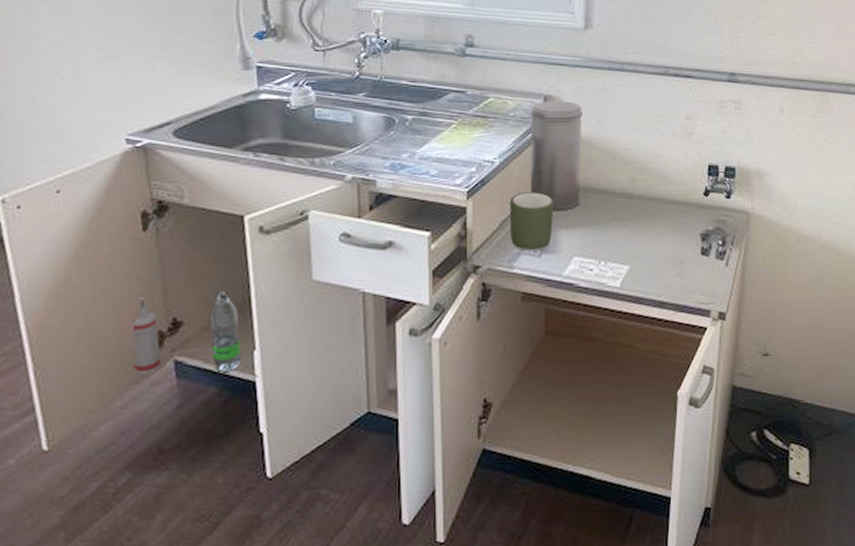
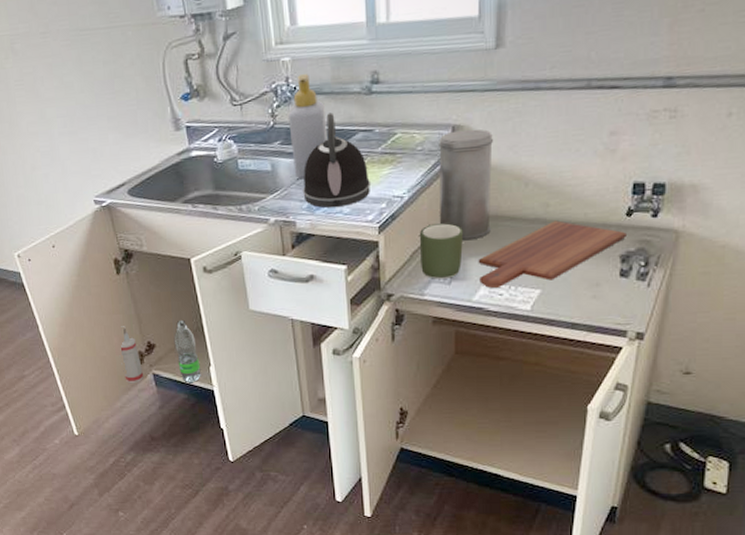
soap bottle: none [376,28,417,134] -> present [288,74,327,178]
kettle: none [387,70,461,167] -> present [303,112,371,208]
cutting board: none [568,196,705,263] -> present [478,220,626,289]

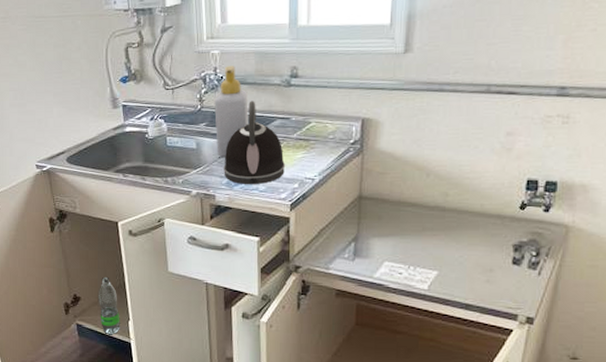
spray bottle: present [119,326,144,384] -> none [47,279,68,332]
mug: present [420,223,464,279] -> none [327,205,369,255]
canister: present [439,128,493,241] -> none [347,122,399,222]
cutting board: present [478,220,626,289] -> none [380,209,520,268]

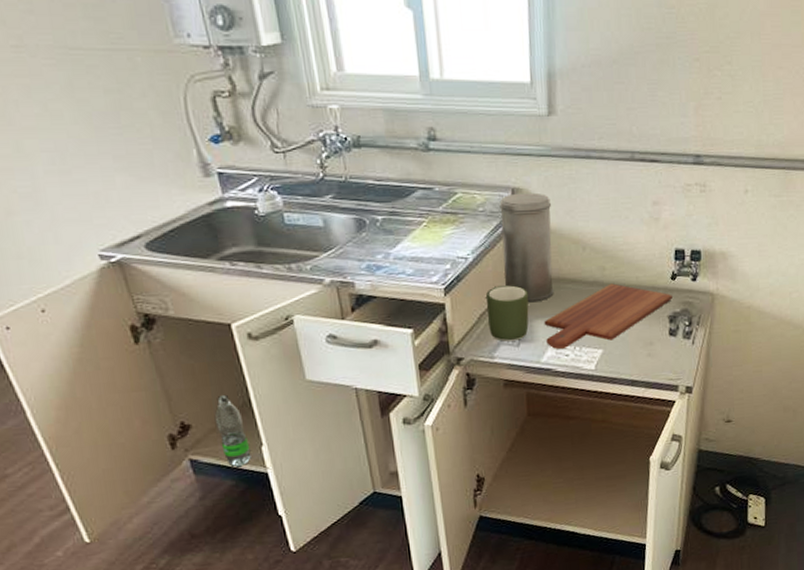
soap bottle: present [214,66,249,157] -> none [340,125,385,236]
kettle: present [224,101,286,184] -> none [360,167,434,268]
mug: none [327,205,369,255] -> present [486,285,529,342]
canister: none [347,122,399,222] -> present [499,192,554,303]
cutting board: none [380,209,520,268] -> present [544,283,672,350]

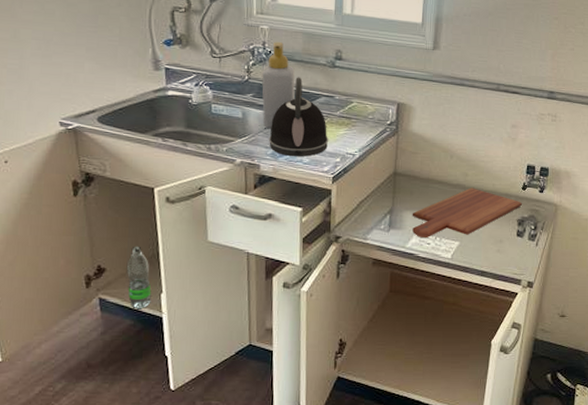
soap bottle: none [340,125,385,236] -> present [262,42,296,128]
kettle: none [360,167,434,268] -> present [269,77,329,157]
mug: present [486,285,529,342] -> none [366,180,402,227]
canister: present [499,192,554,303] -> none [384,107,428,197]

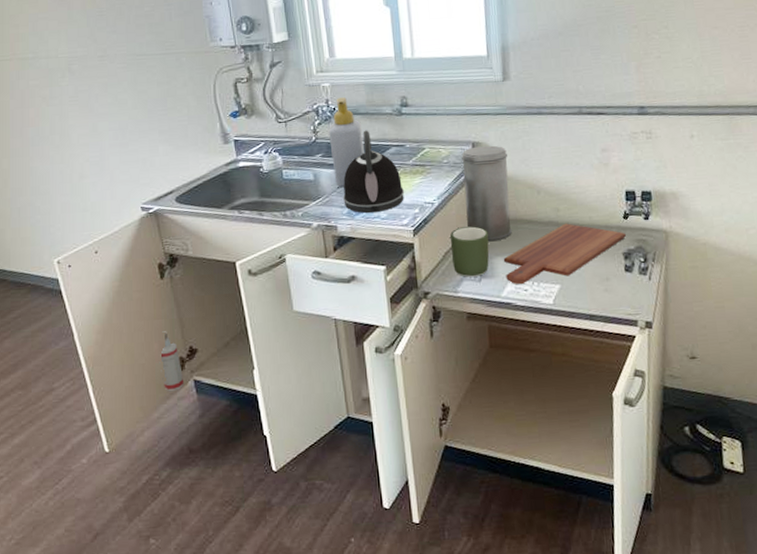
spray bottle: none [64,248,89,308] -> present [159,331,185,392]
bottle: present [126,246,152,308] -> none [217,322,244,388]
mug: none [366,180,402,227] -> present [450,226,489,277]
canister: none [384,107,428,197] -> present [461,145,512,242]

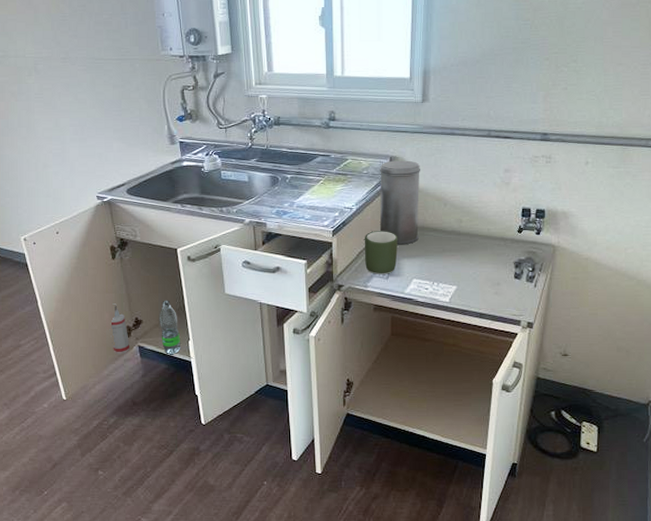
bottle: none [217,322,244,388] -> present [159,300,181,354]
soap bottle: present [329,97,364,187] -> none [264,109,294,189]
kettle: present [343,130,405,213] -> none [273,140,328,213]
cutting board: present [503,223,626,285] -> none [409,233,518,284]

